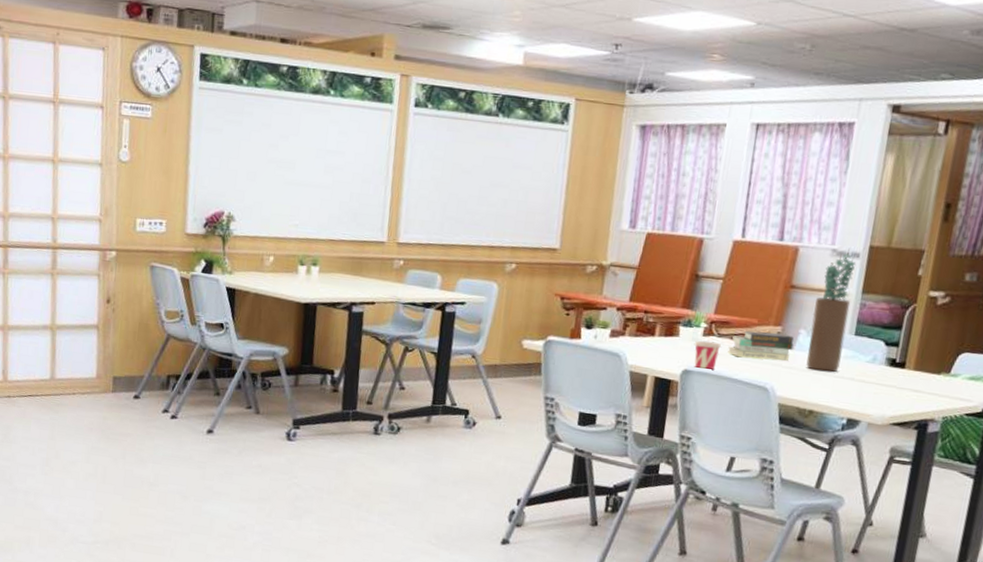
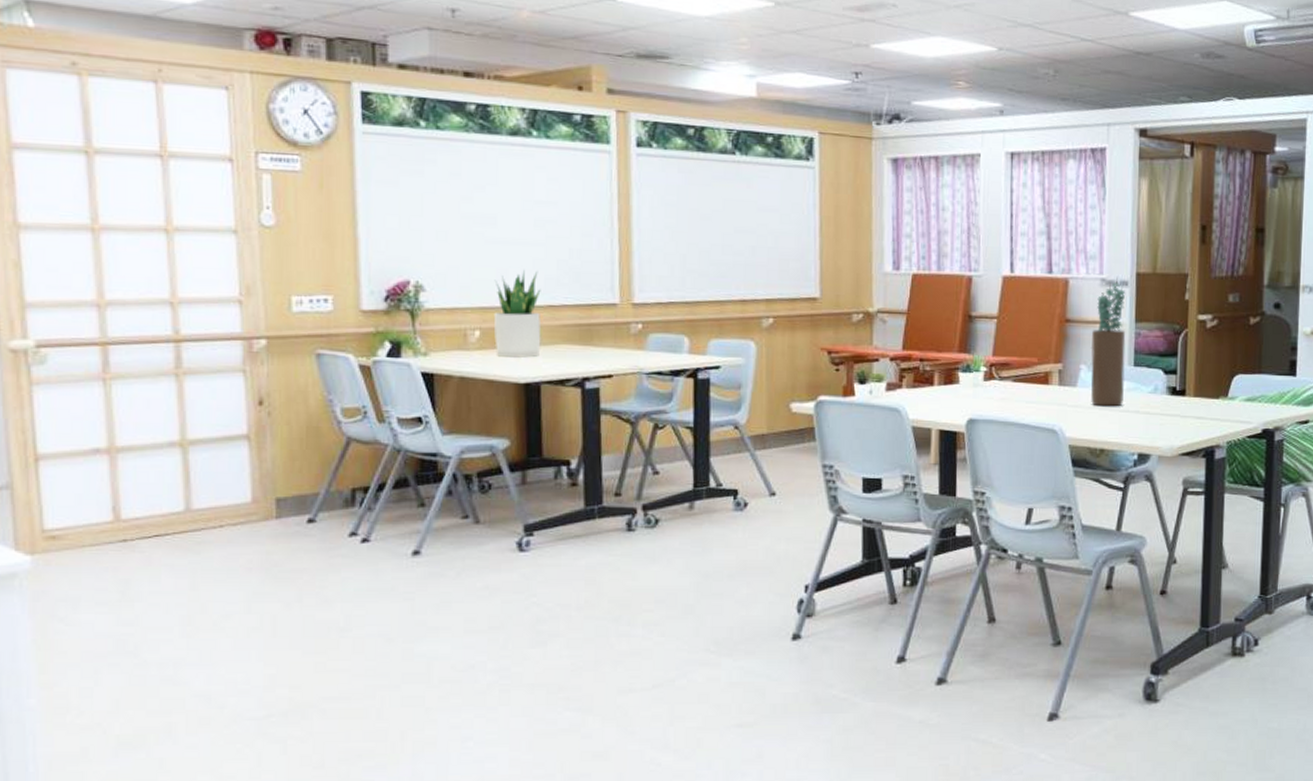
planter: none [284,208,325,282] -> present [493,269,541,358]
cup: present [693,340,722,370] -> none [975,385,1005,417]
books: present [727,330,794,361] -> none [1011,370,1076,401]

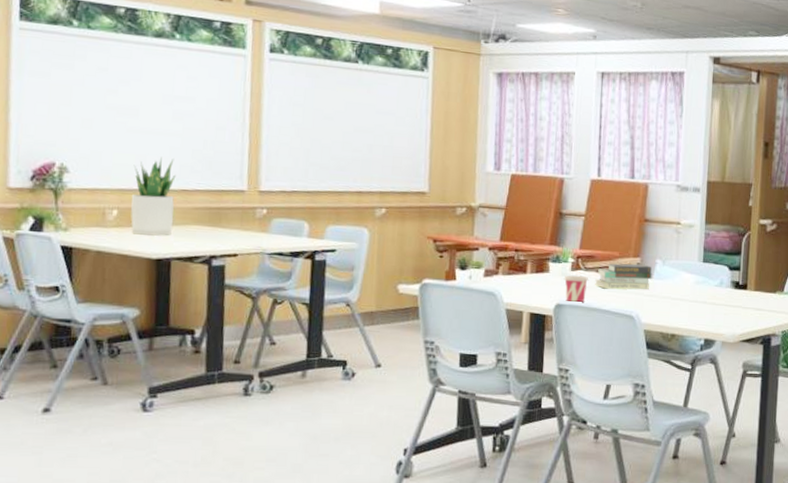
cup: none [975,385,1005,417] -> present [563,275,589,303]
books: none [1011,370,1076,401] -> present [595,263,652,290]
vase: present [1090,277,1126,407] -> none [665,184,698,297]

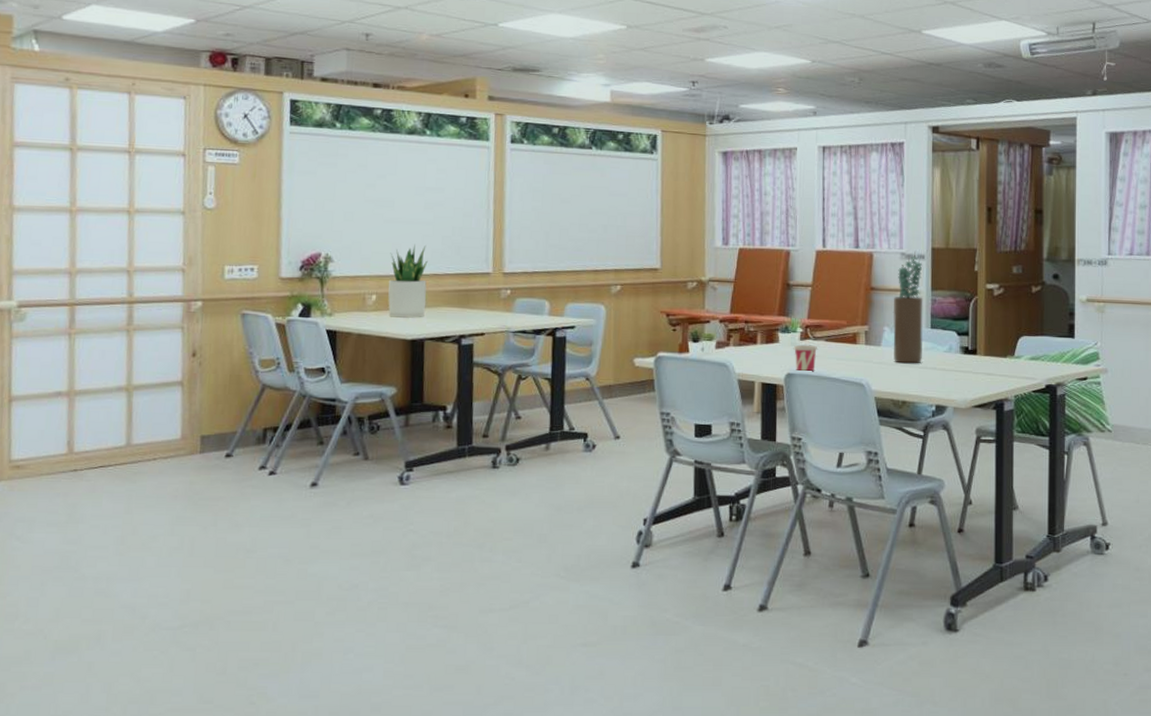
books: present [595,263,652,290] -> none [824,331,880,358]
vase: none [665,184,698,297] -> present [893,251,924,364]

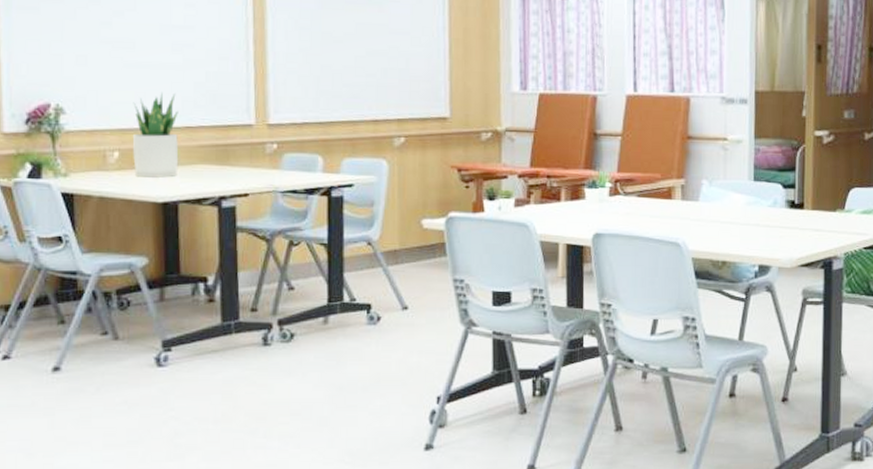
cup: present [793,344,818,372] -> none [601,201,629,231]
vase: present [893,251,924,364] -> none [712,95,746,220]

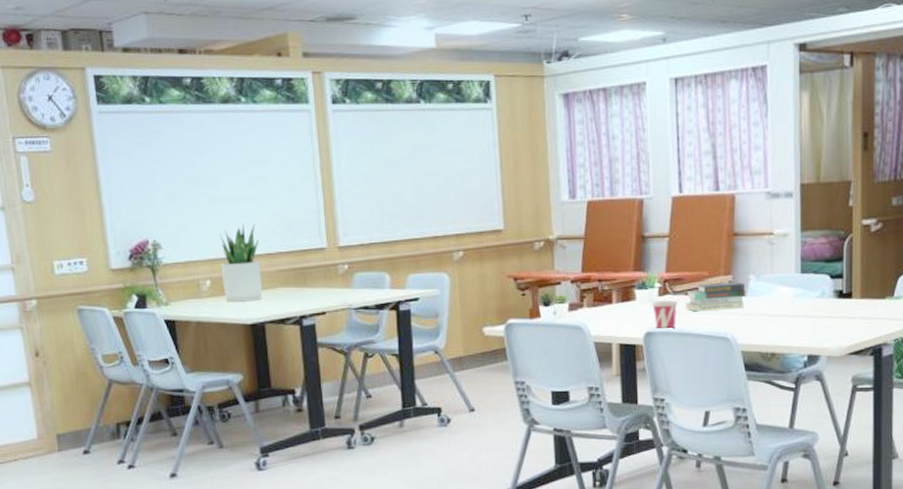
cup: none [601,201,629,231] -> present [651,300,679,329]
books: none [636,185,698,215] -> present [685,281,746,312]

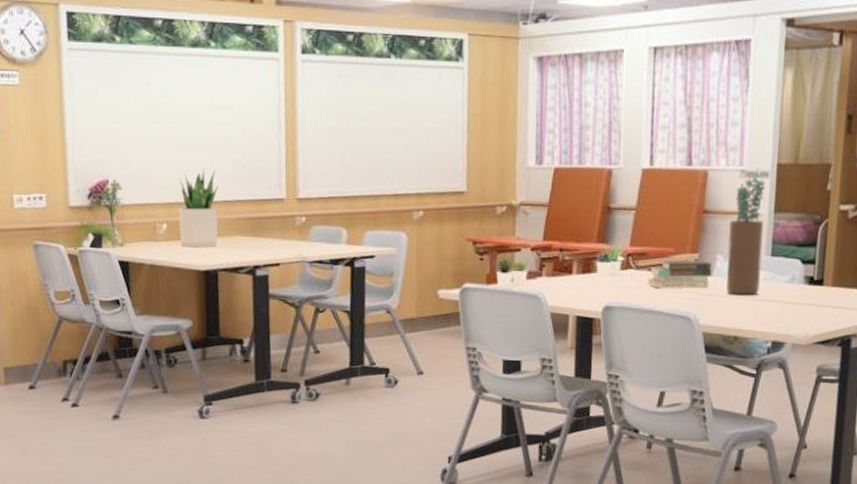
cup: present [651,300,679,329] -> none [612,274,641,304]
vase: none [758,189,793,313] -> present [726,168,766,296]

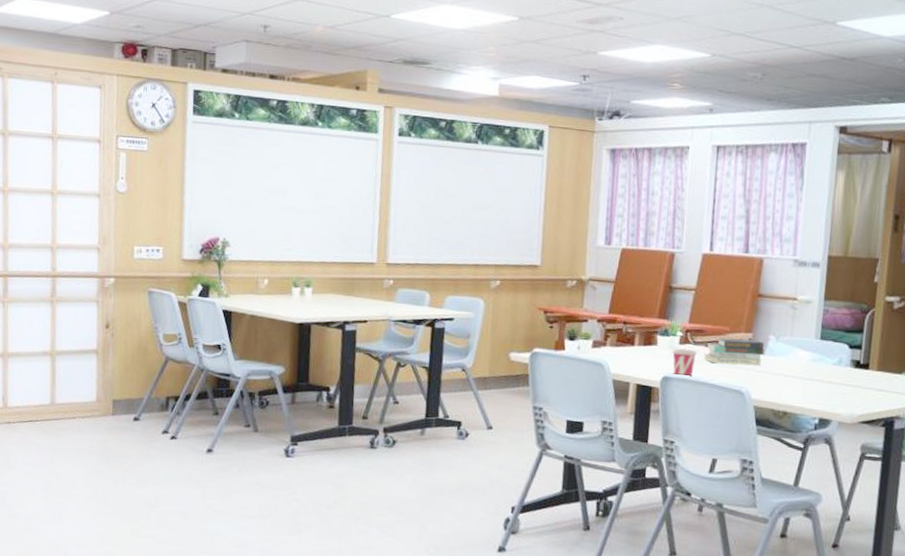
planter: present [178,168,218,248] -> none [279,232,317,303]
cup: none [612,274,641,304] -> present [671,348,698,376]
vase: present [726,168,766,296] -> none [777,259,817,375]

